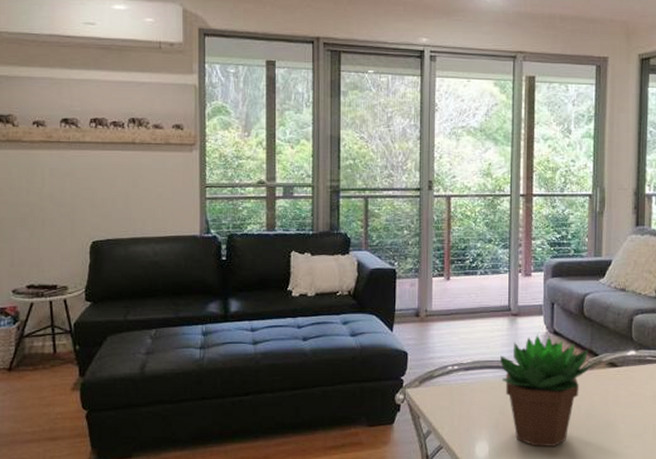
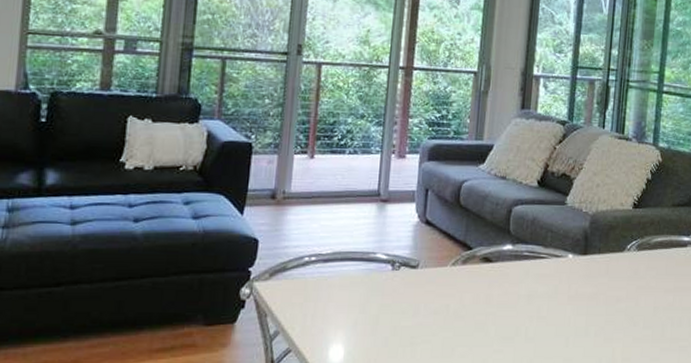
succulent plant: present [500,334,594,446] -> none [364,223,467,350]

